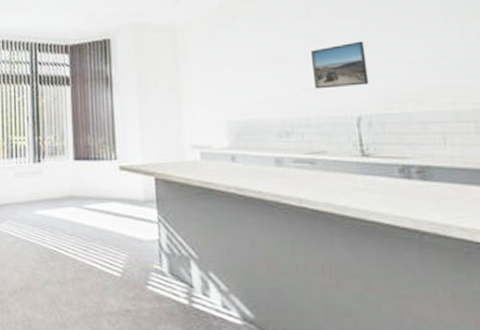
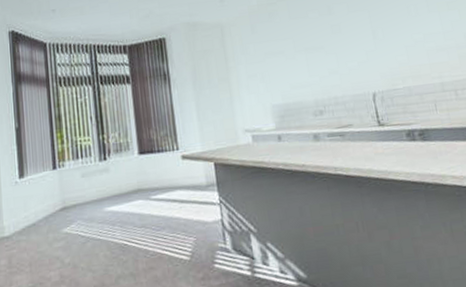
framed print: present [311,41,369,89] -> none [334,30,379,73]

